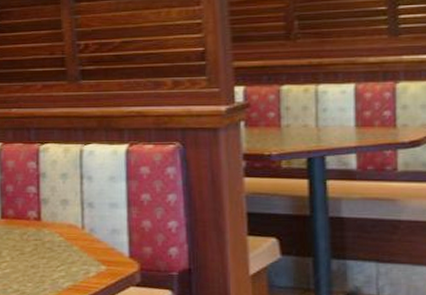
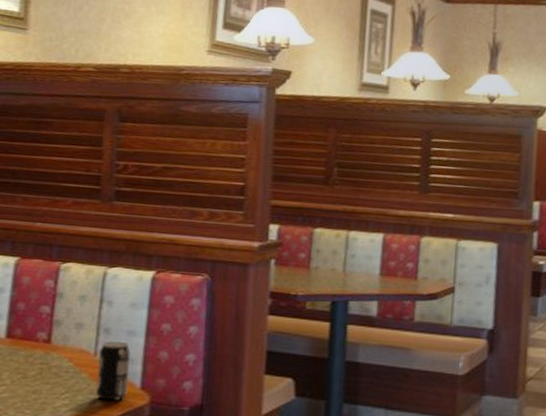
beverage can: none [85,215,117,270] -> present [96,341,131,401]

